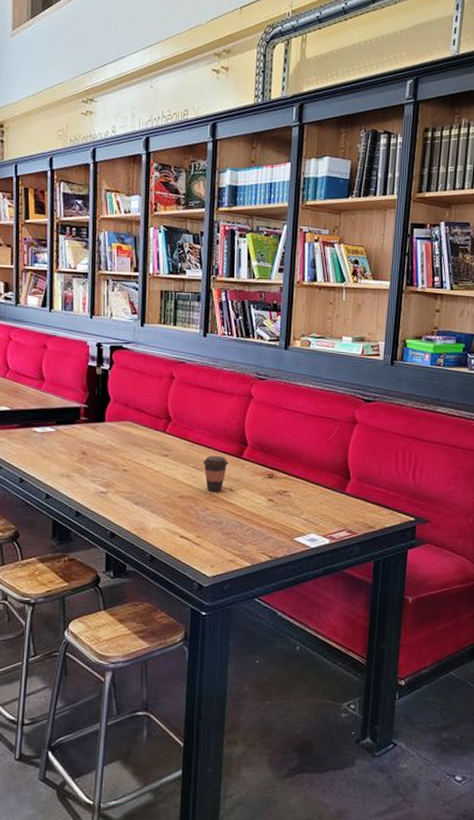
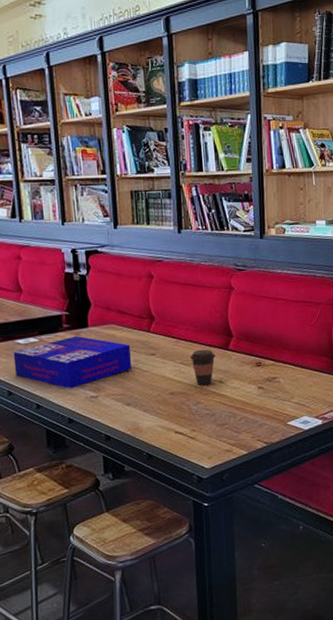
board game: none [28,429,145,482] -> present [13,335,132,389]

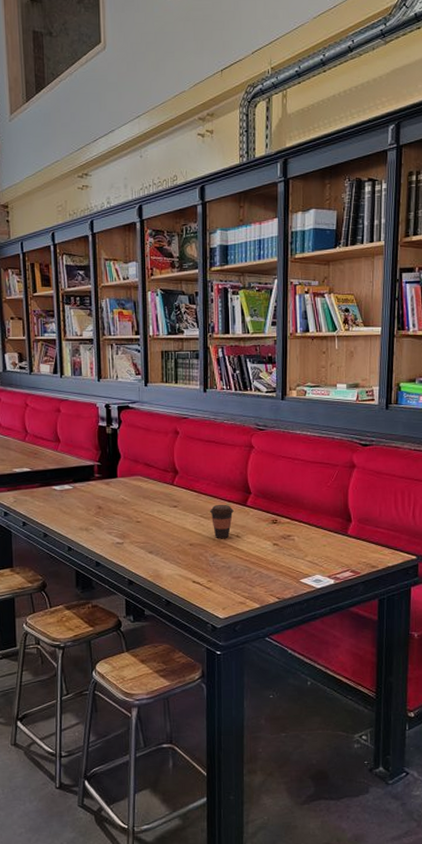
board game: present [13,335,132,389] -> none [49,485,156,535]

